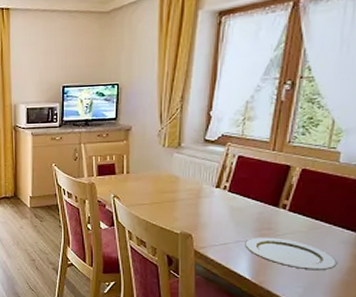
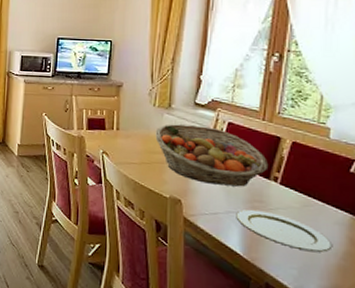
fruit basket: none [165,162,278,217] -> present [155,124,269,187]

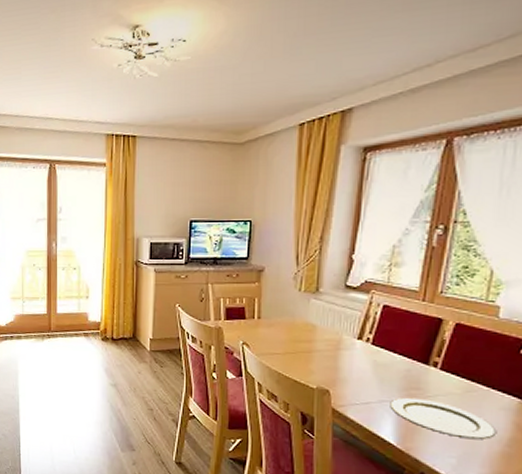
fruit basket: present [155,124,269,187] -> none [301,310,428,374]

